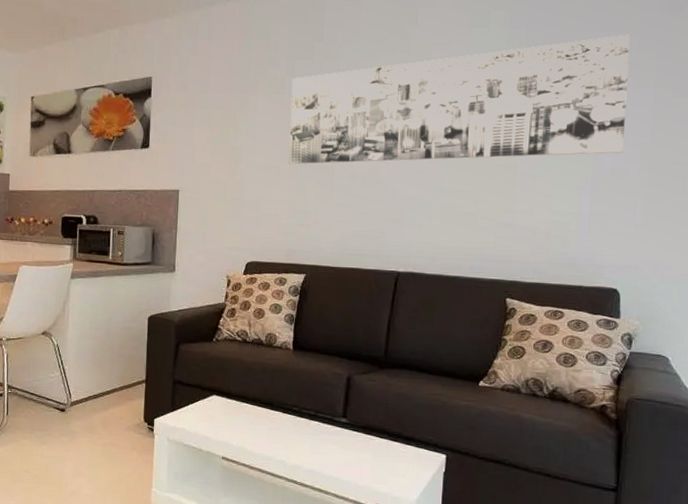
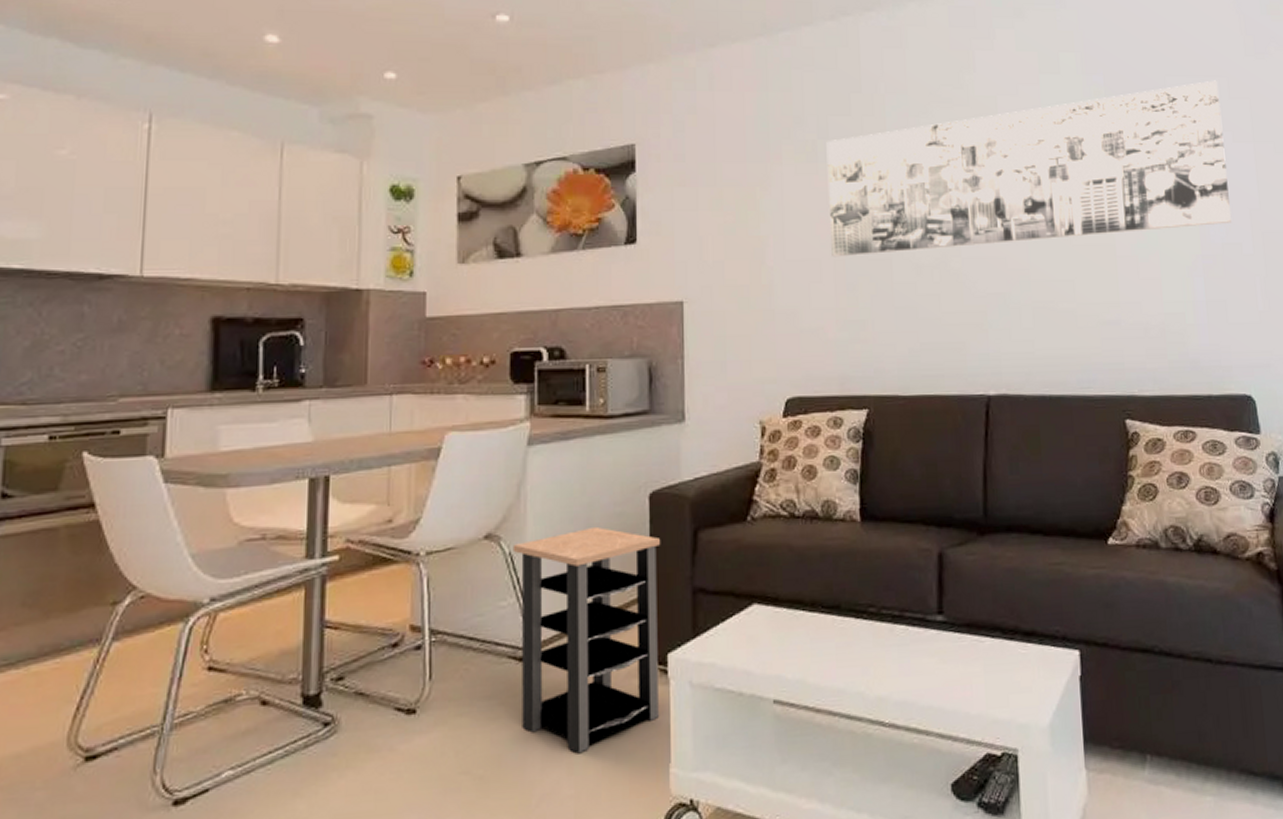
side table: none [59,334,154,471] -> present [512,526,661,754]

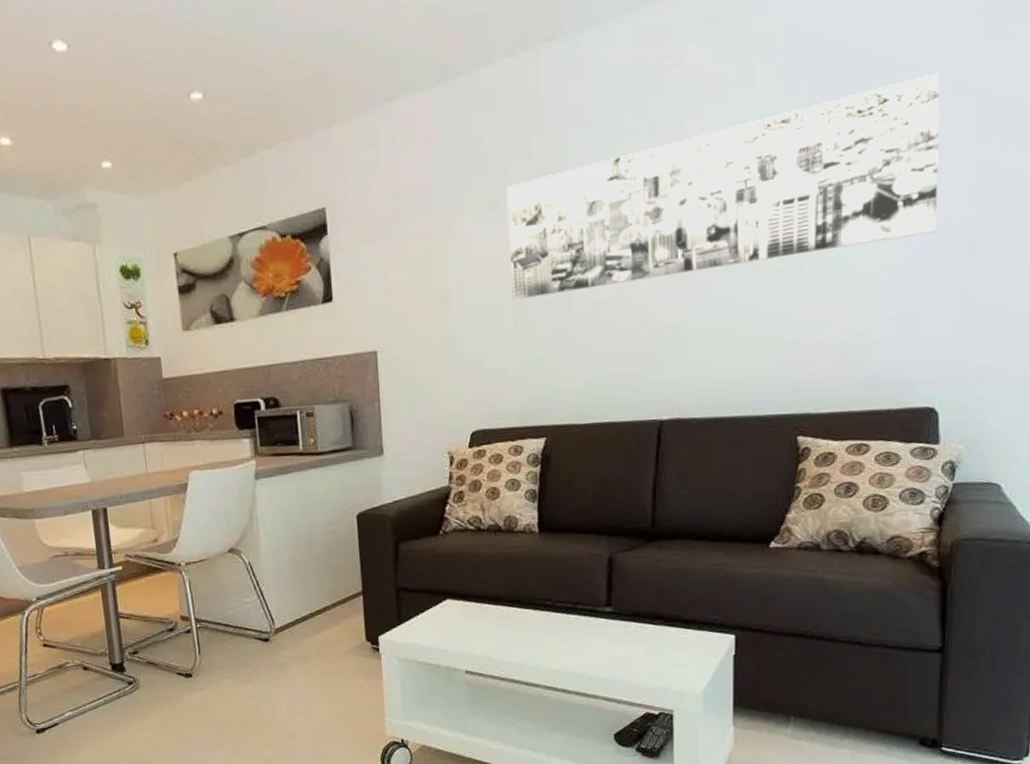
side table: present [512,526,661,754] -> none [251,541,374,706]

